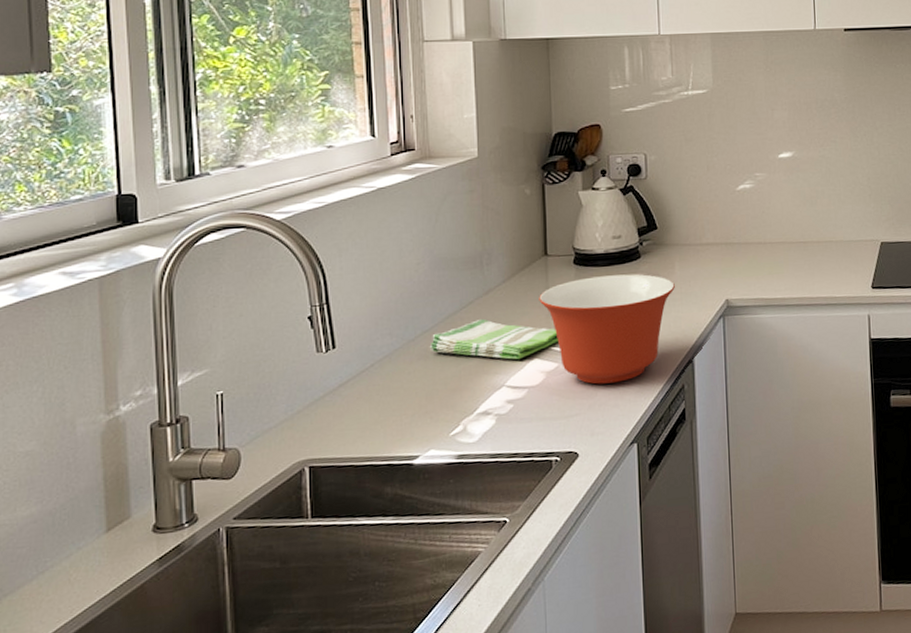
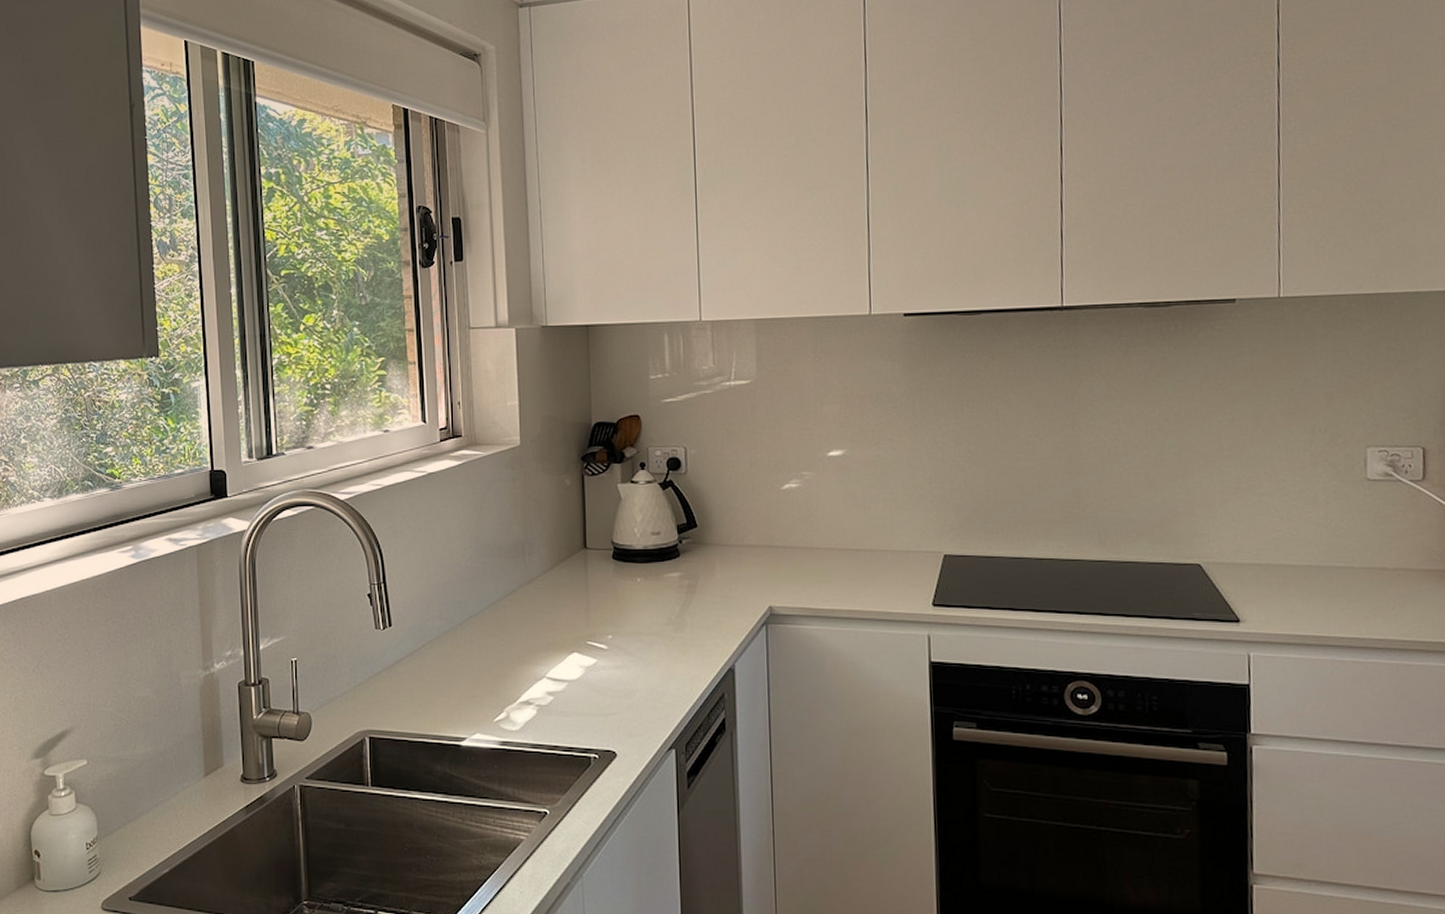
dish towel: present [429,318,558,360] -> none [475,608,597,651]
mixing bowl: present [539,274,675,385] -> none [578,573,715,684]

